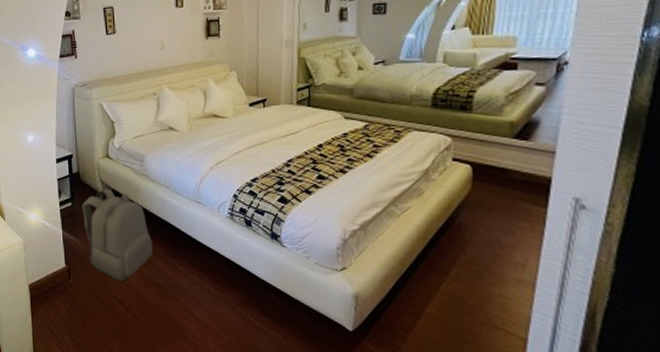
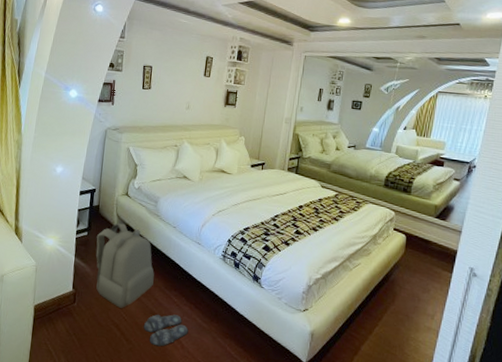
slippers: none [149,285,201,321] -> present [143,314,189,347]

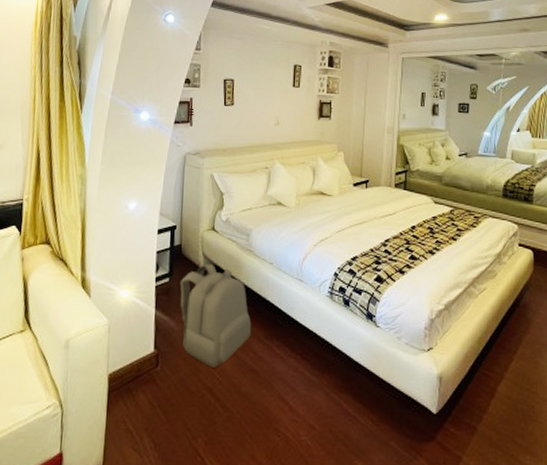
slippers: present [143,314,189,347] -> none [242,370,296,411]

